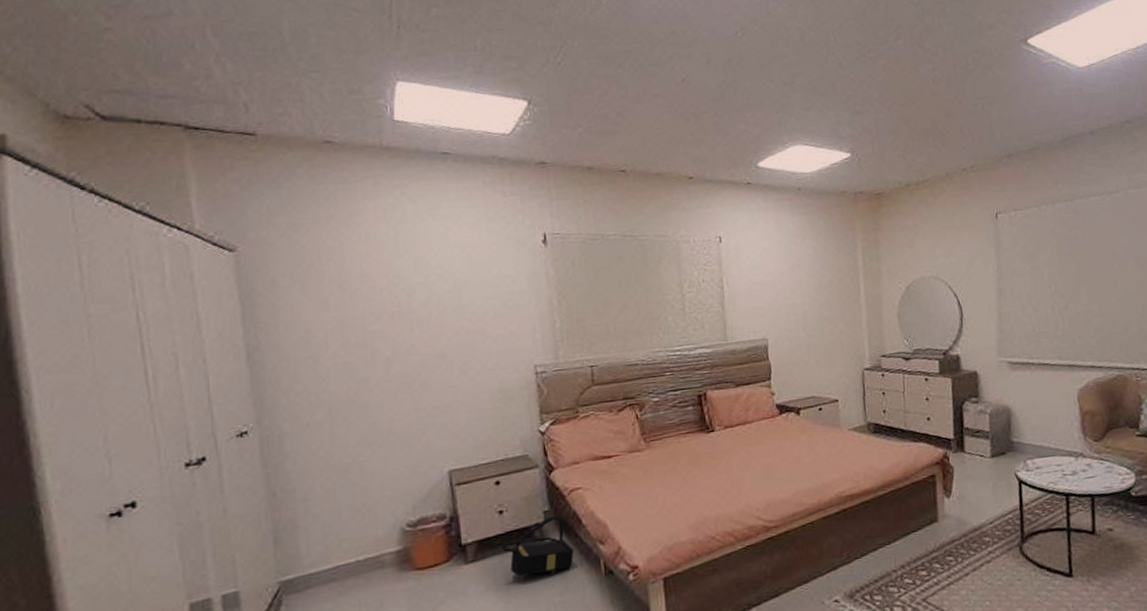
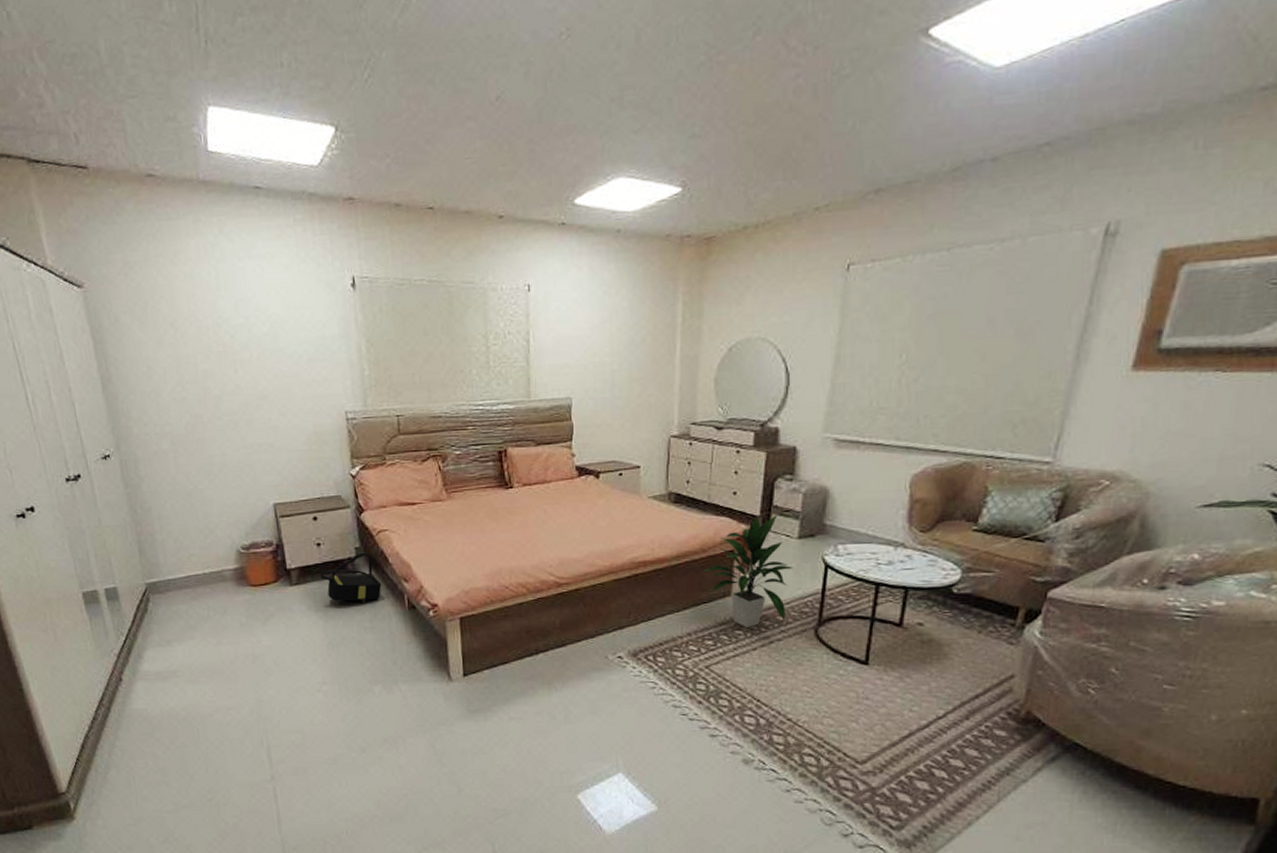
indoor plant: none [907,437,992,553] -> present [702,515,794,627]

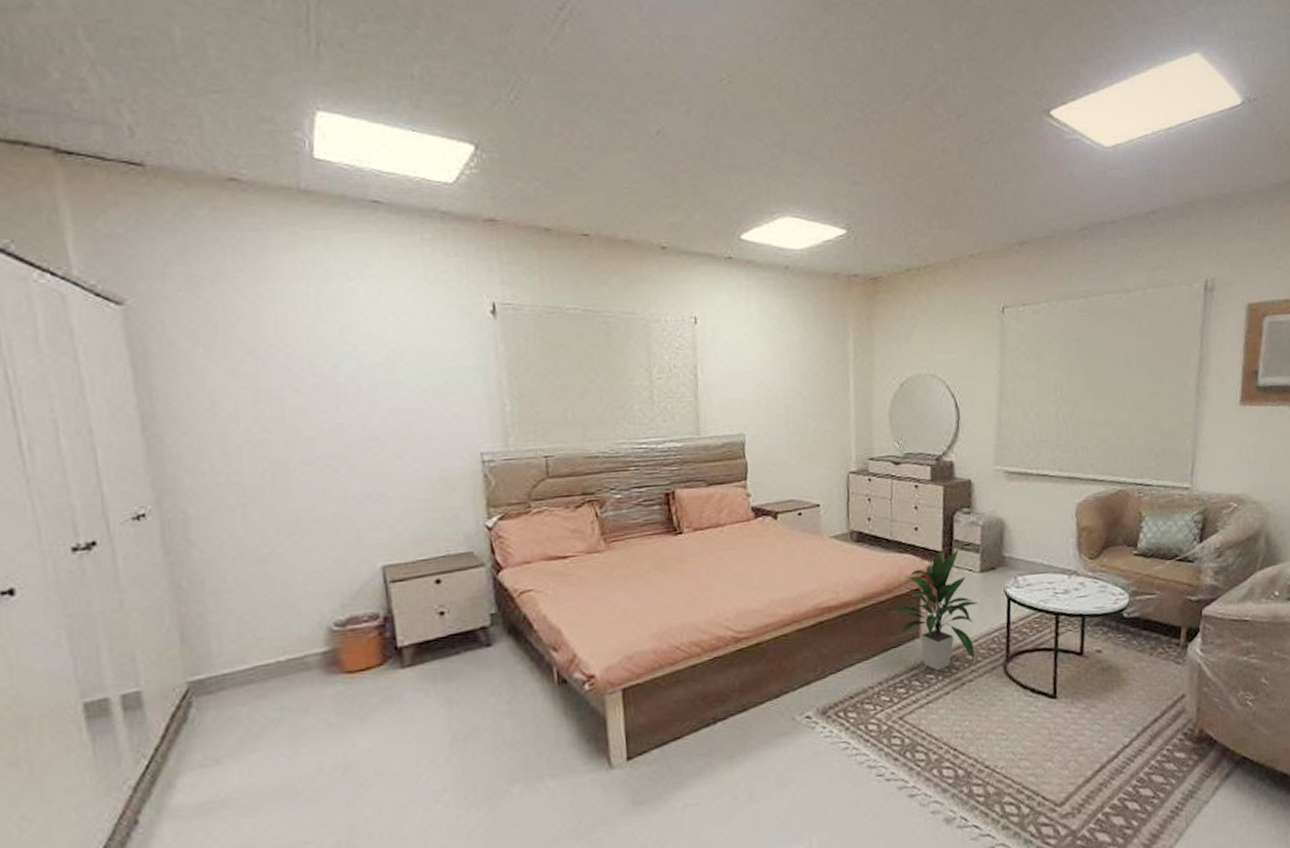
backpack: present [319,552,382,602] -> none [442,619,525,683]

